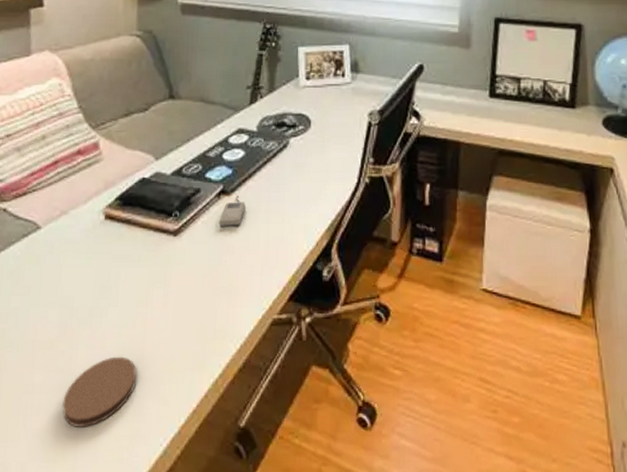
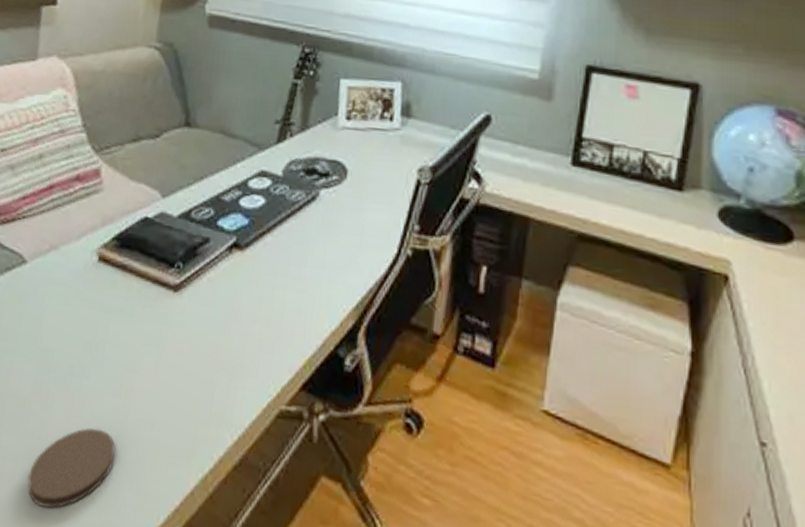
computer mouse: present [219,195,246,226] -> none [228,251,261,289]

